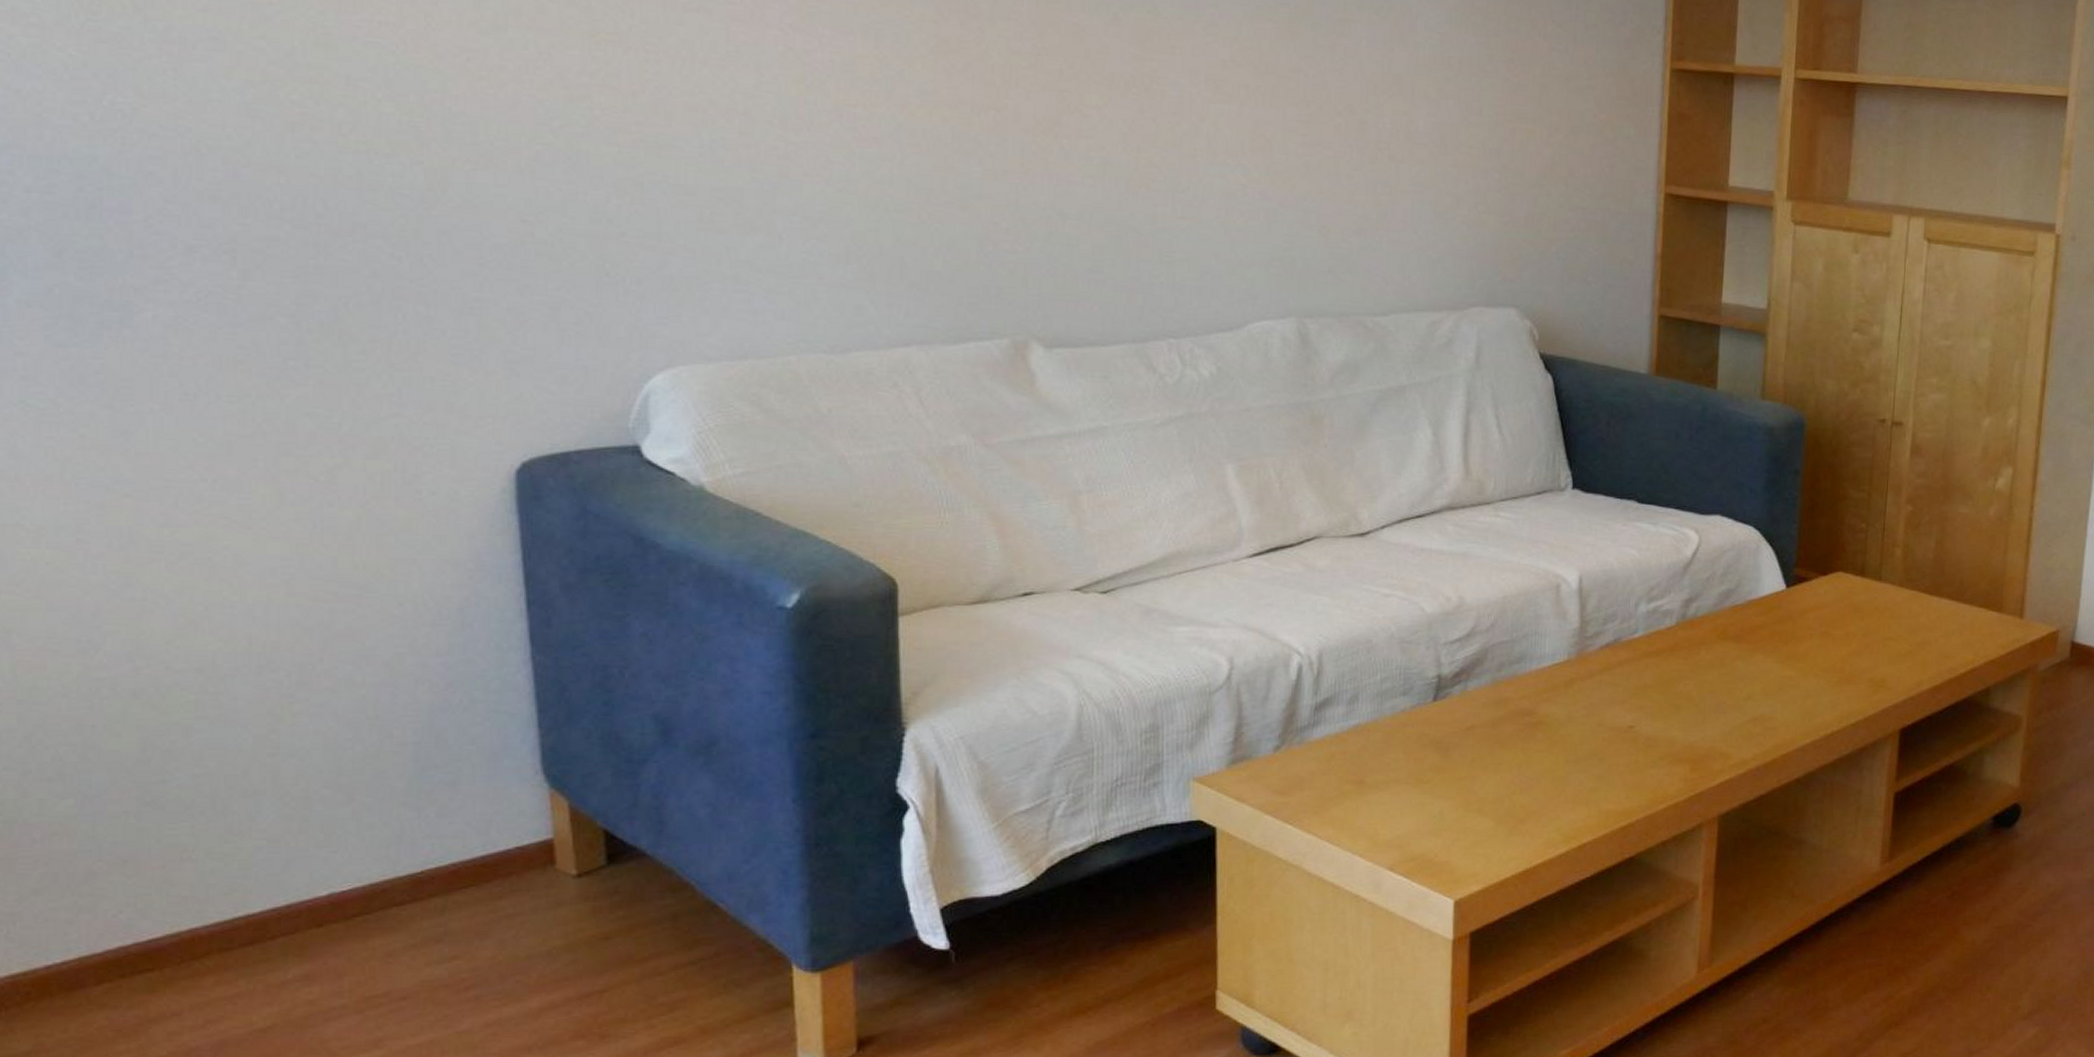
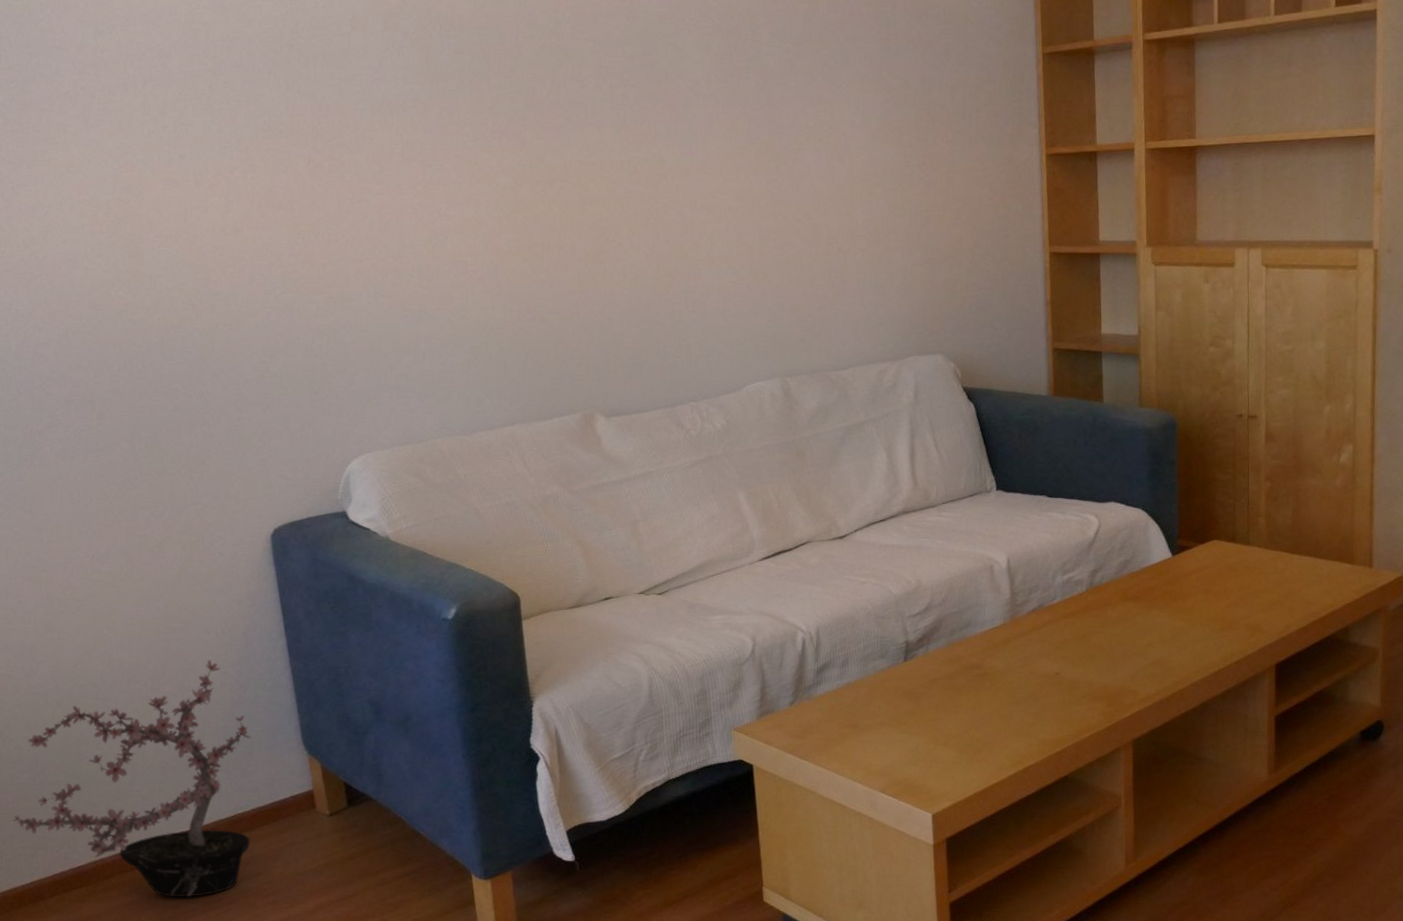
potted plant: none [39,644,459,989] -> present [13,660,251,898]

